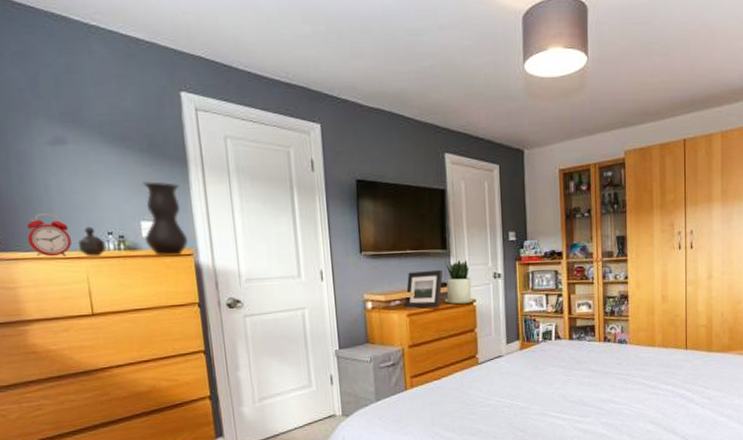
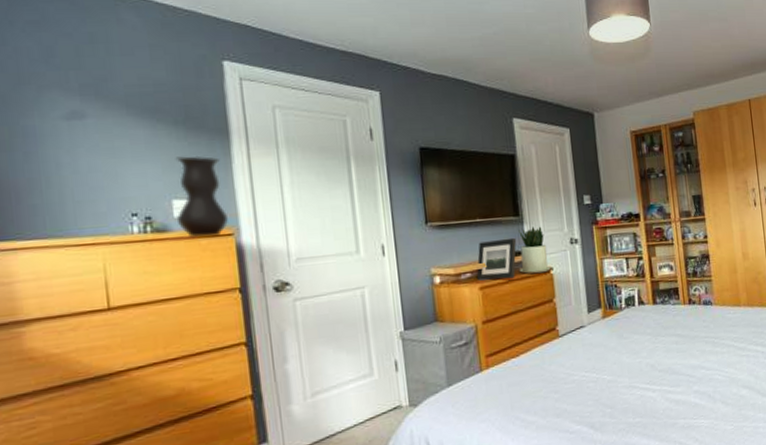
alarm clock: present [27,213,72,257] -> none [30,195,86,245]
perfume bottle: present [79,226,106,257] -> none [95,208,128,242]

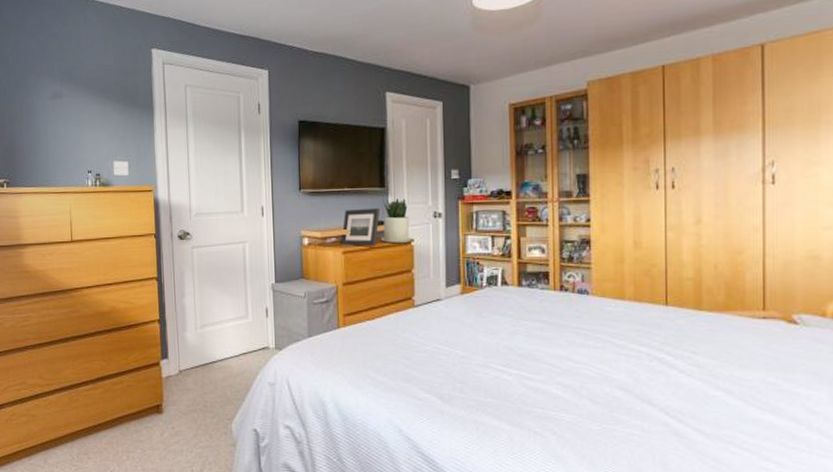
vase: present [175,155,229,239] -> none [115,126,150,193]

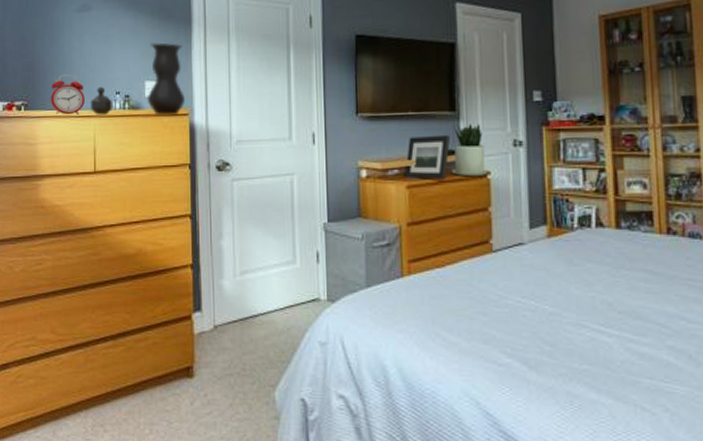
alarm clock: none [29,155,60,192] -> present [50,74,85,115]
perfume bottle: none [66,166,85,191] -> present [91,86,112,115]
vase: none [115,126,150,193] -> present [147,42,186,117]

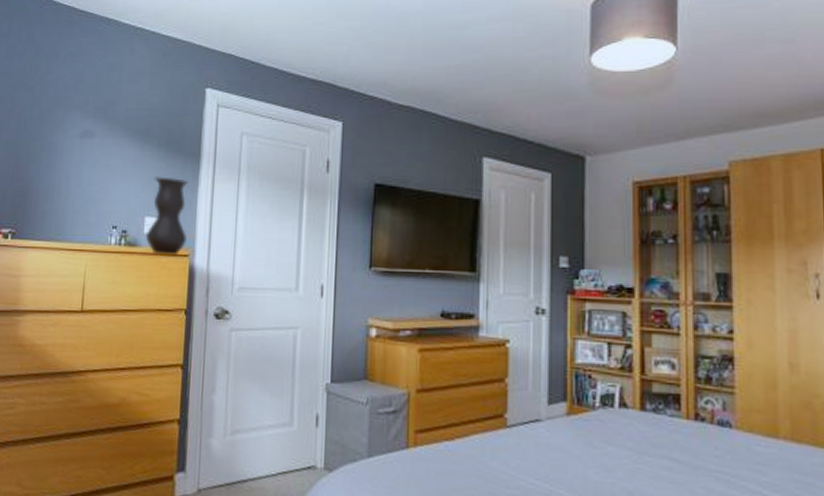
alarm clock: present [50,74,85,115] -> none [40,204,79,248]
perfume bottle: present [91,86,112,115] -> none [84,219,108,250]
picture frame: present [404,134,451,180] -> none [416,296,469,345]
planter: present [451,124,488,177] -> none [467,287,506,345]

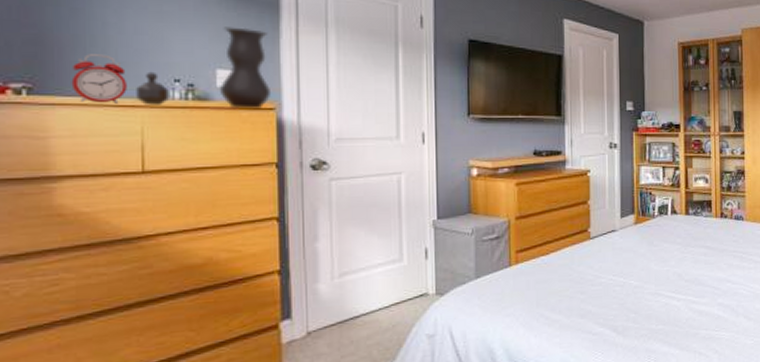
alarm clock: none [40,204,79,248] -> present [71,54,127,104]
perfume bottle: none [84,219,108,250] -> present [136,71,169,105]

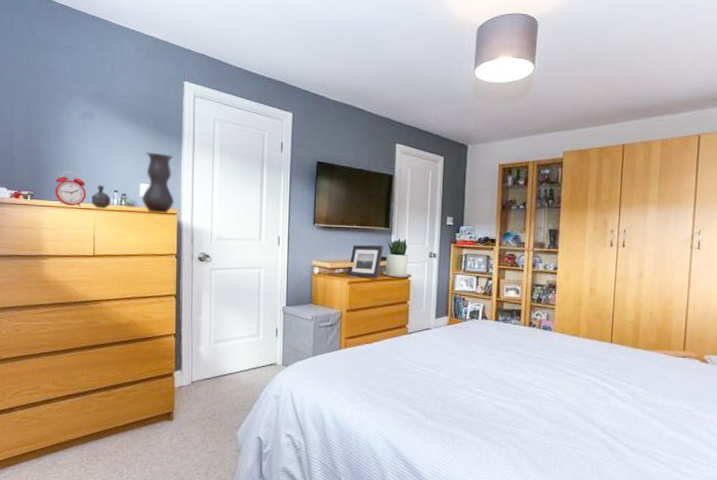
picture frame: none [513,137,557,177] -> present [347,245,384,279]
planter: none [556,128,588,175] -> present [382,238,409,278]

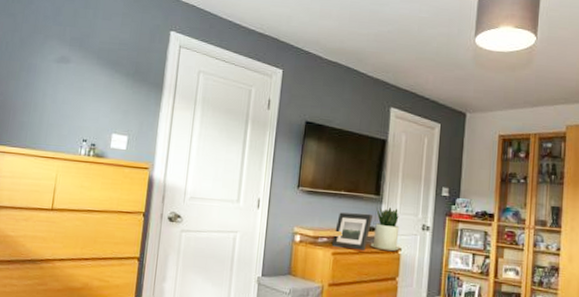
alarm clock: present [55,172,86,207] -> none [17,117,53,155]
perfume bottle: present [91,184,111,209] -> none [56,132,78,159]
vase: present [141,152,175,214] -> none [111,101,152,168]

